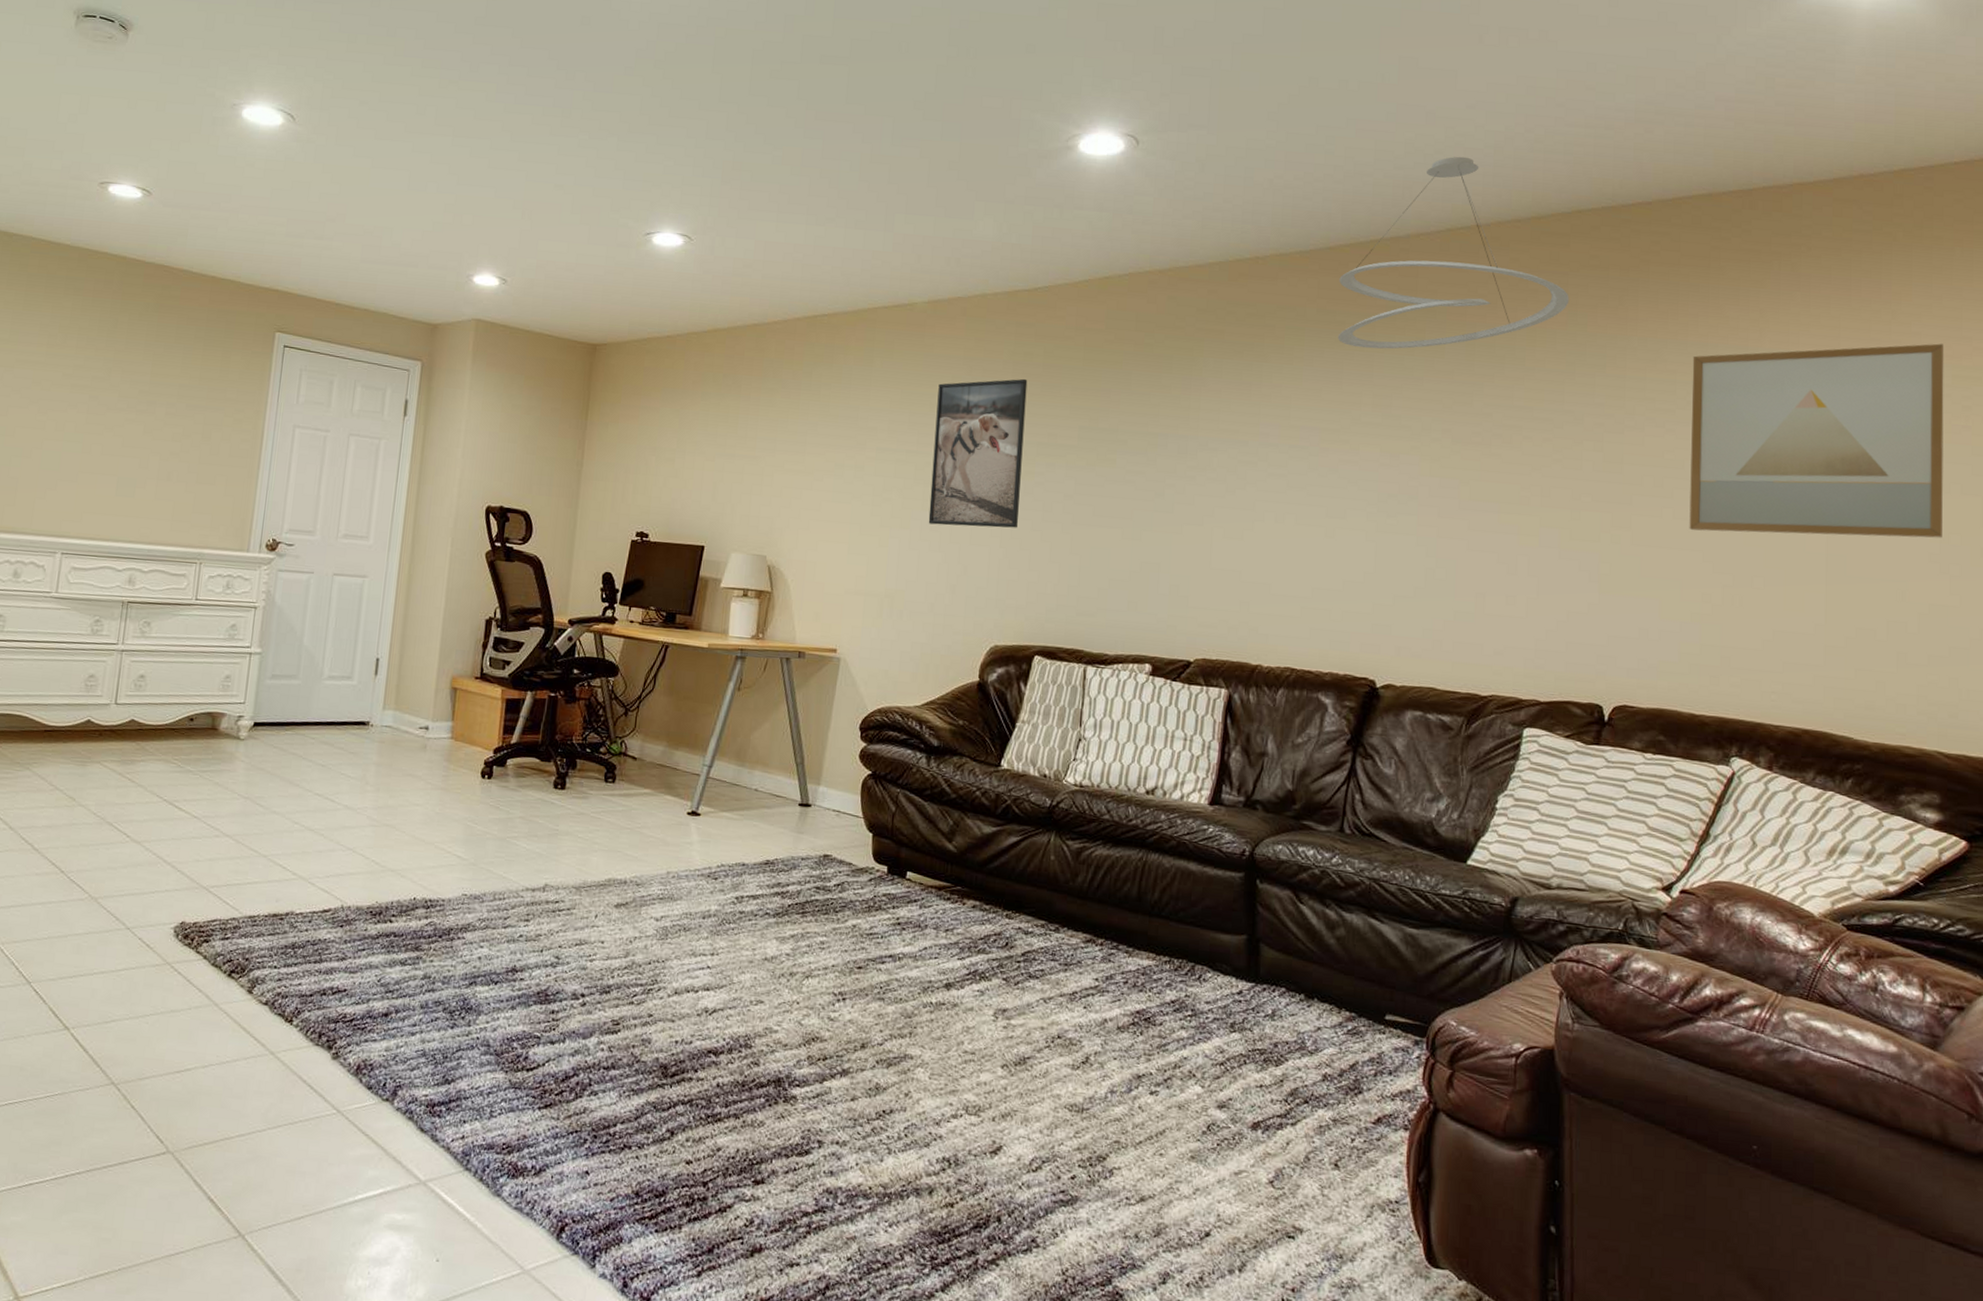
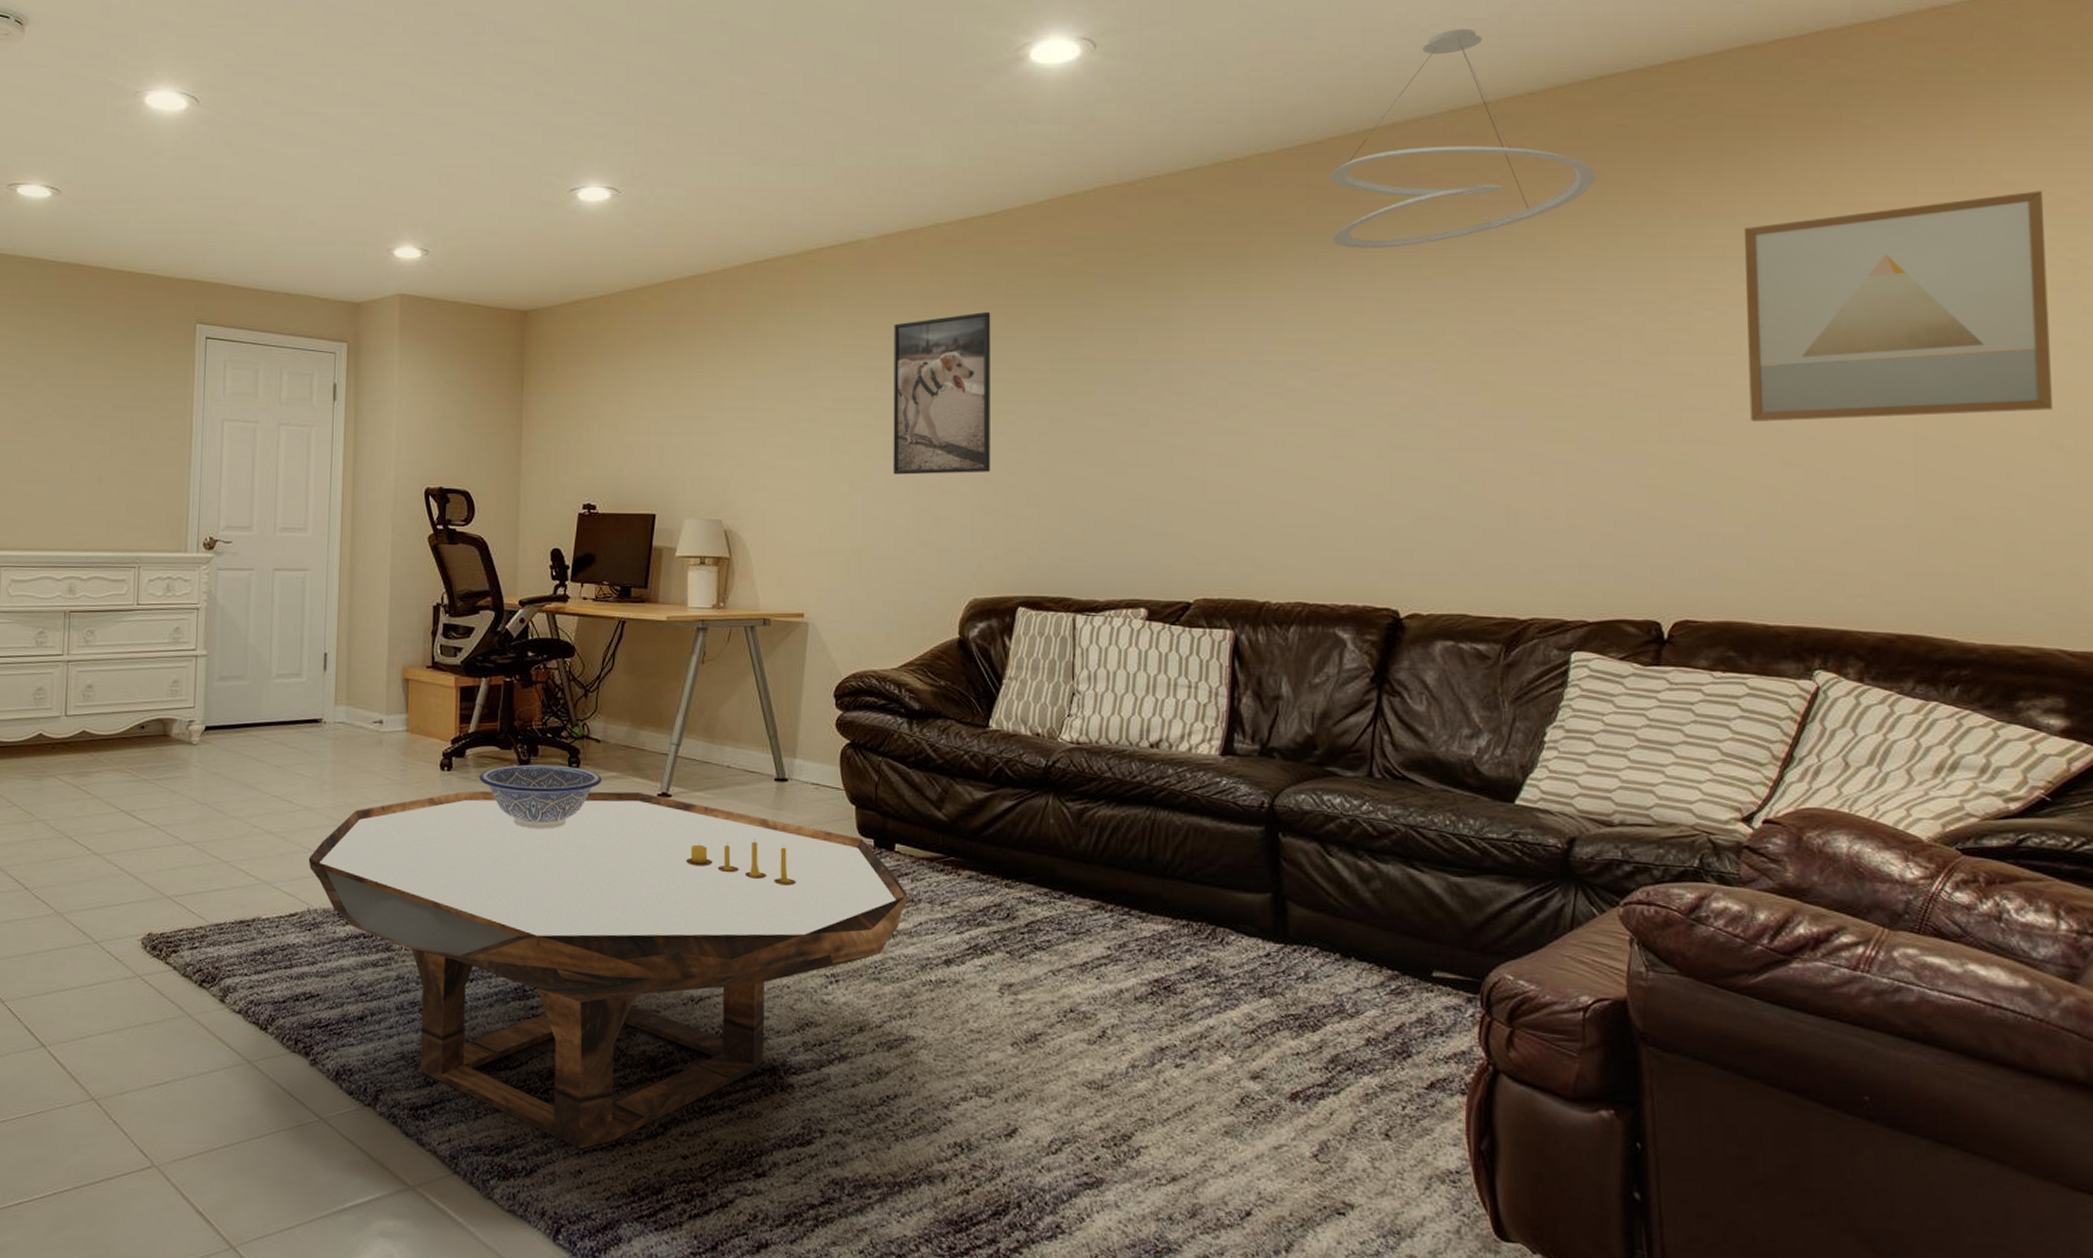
coffee table: none [345,799,915,1151] -> present [308,791,908,1149]
decorative bowl: none [518,777,636,841] -> present [479,764,602,830]
candle: none [709,858,812,907] -> present [685,837,796,887]

